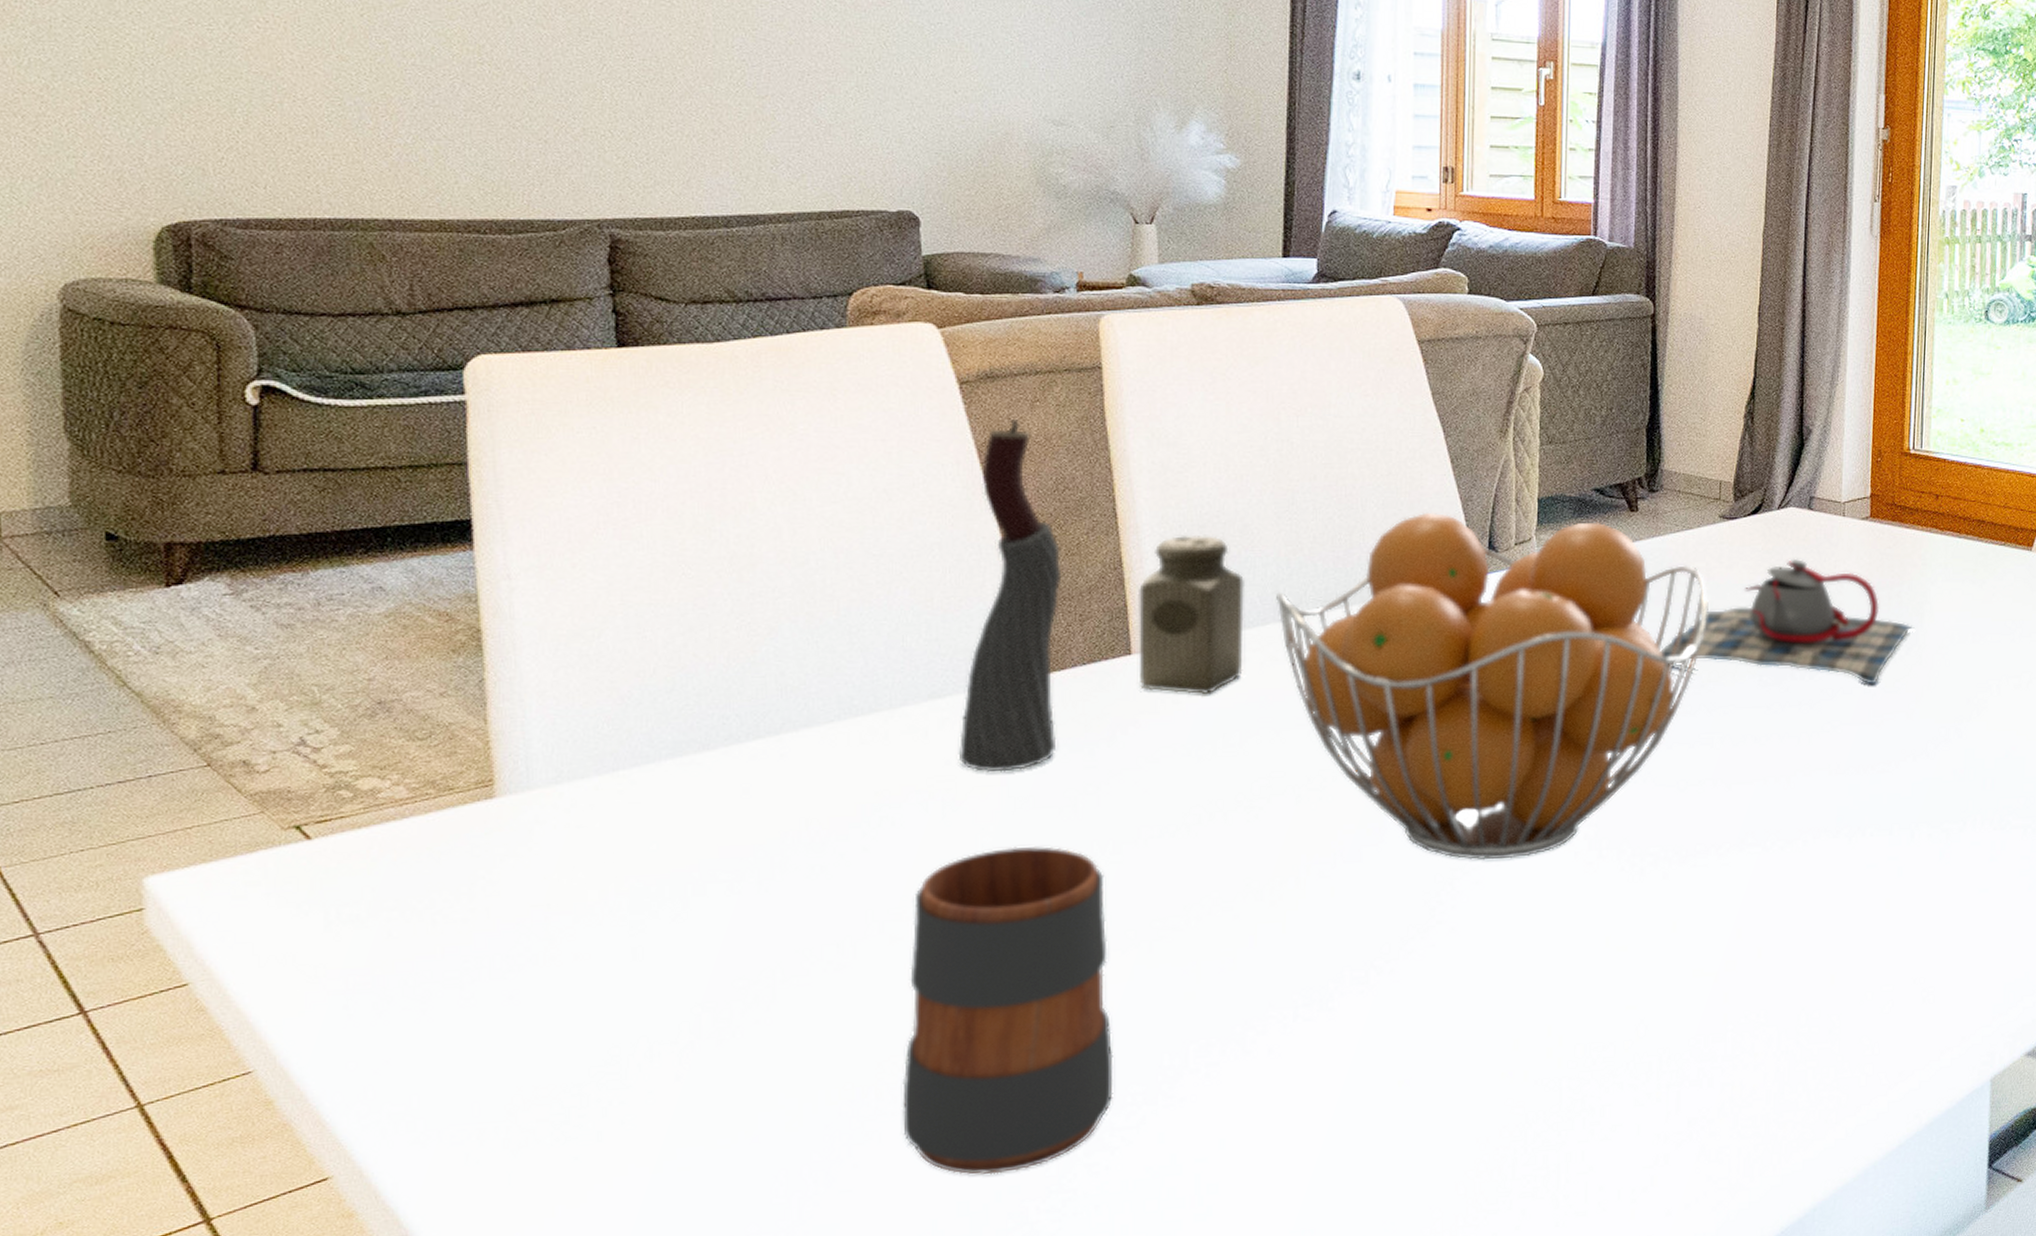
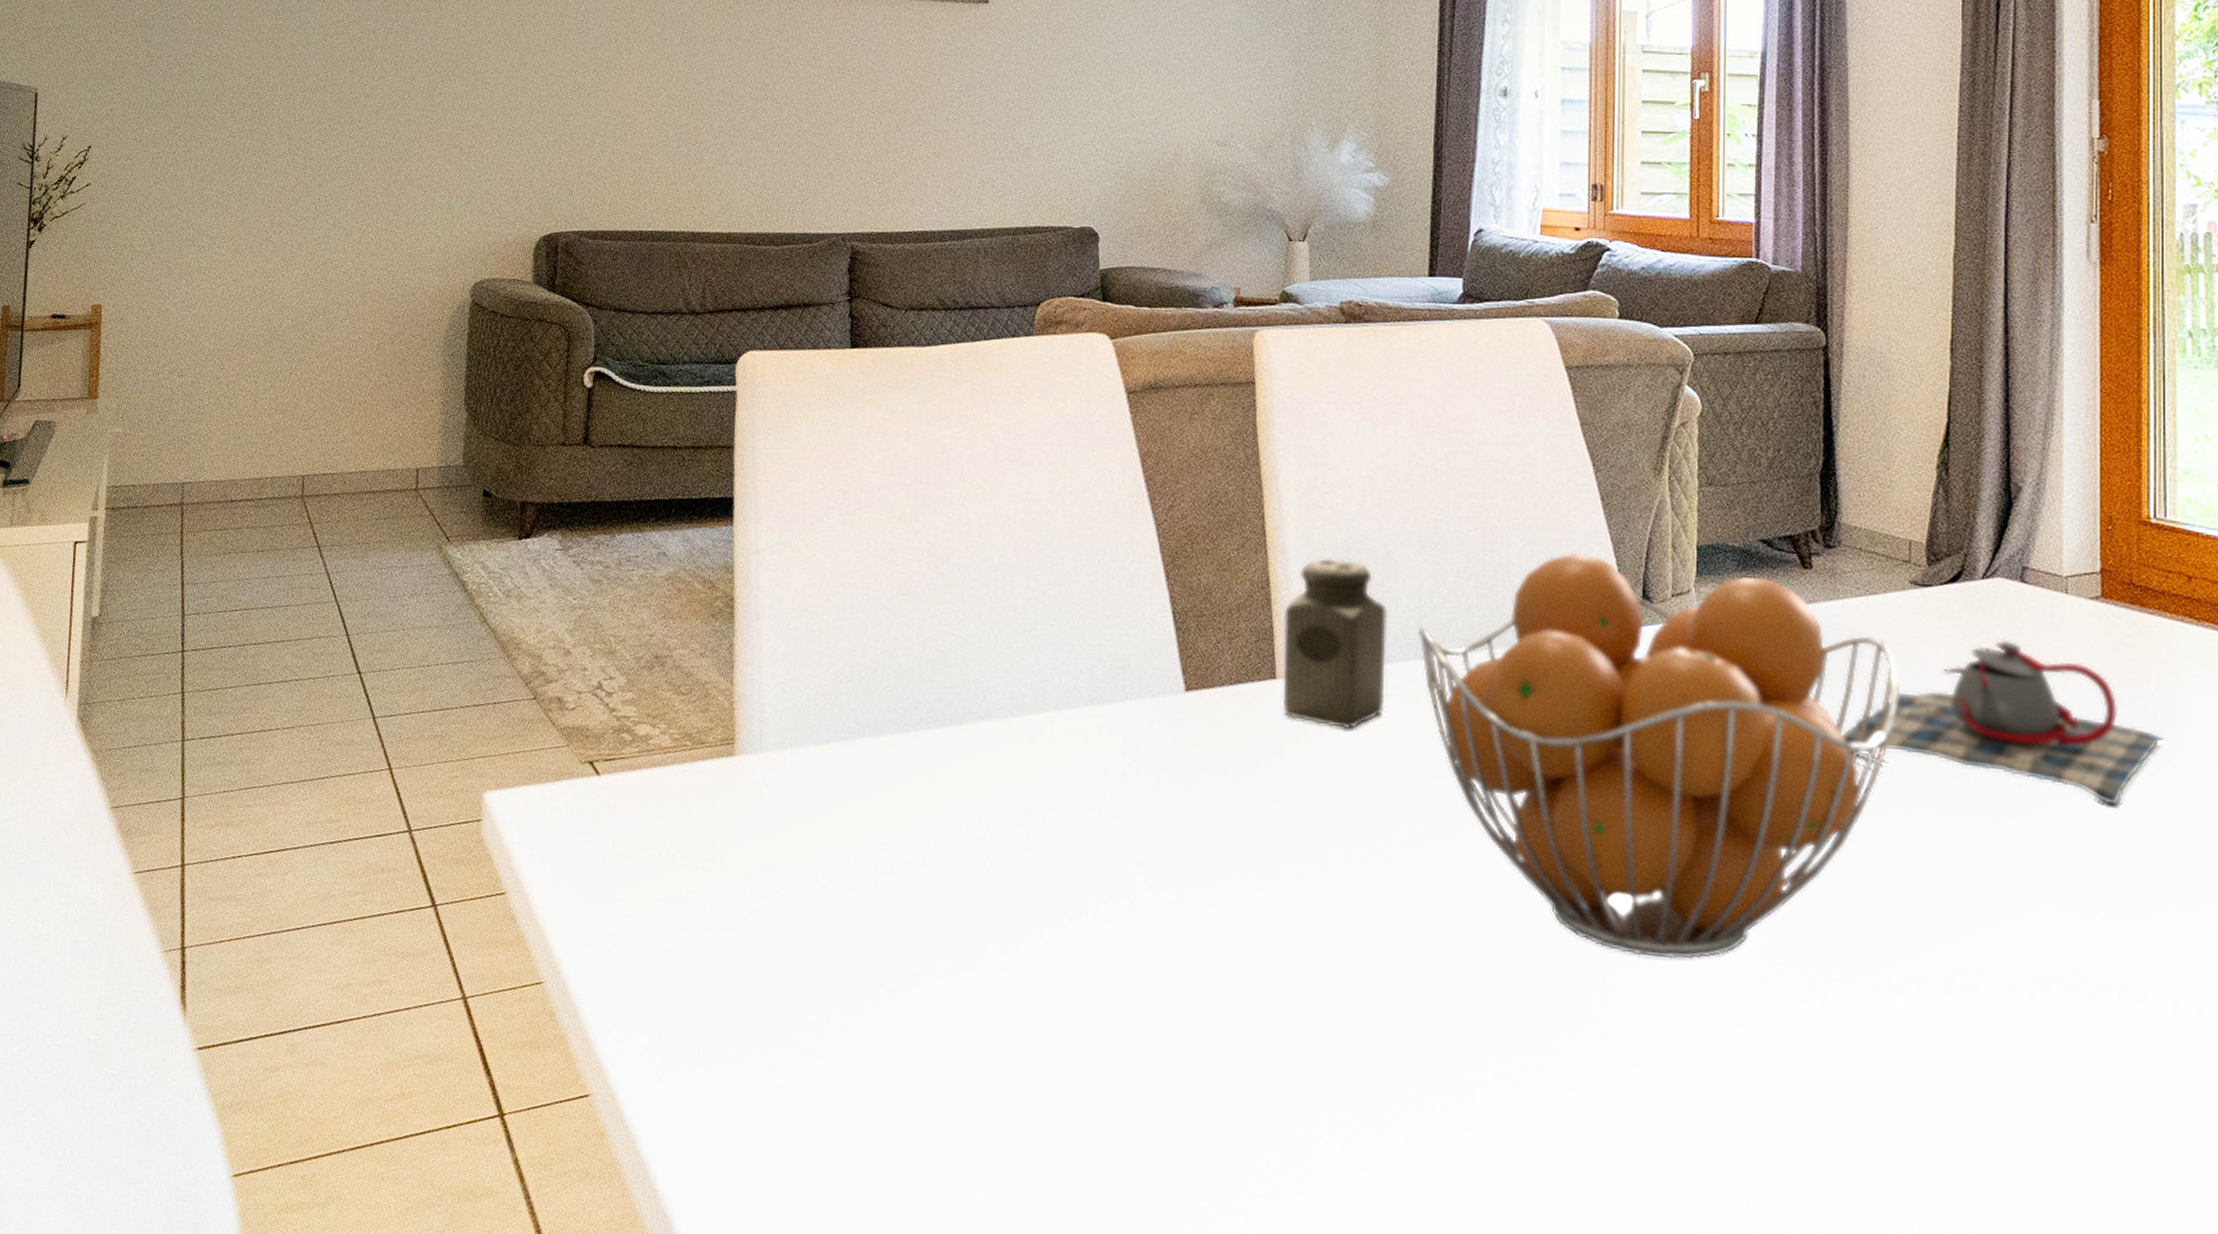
mug: present [902,846,1114,1175] -> none [1050,867,1249,1220]
candle: present [958,419,1062,773] -> none [1113,430,1213,788]

